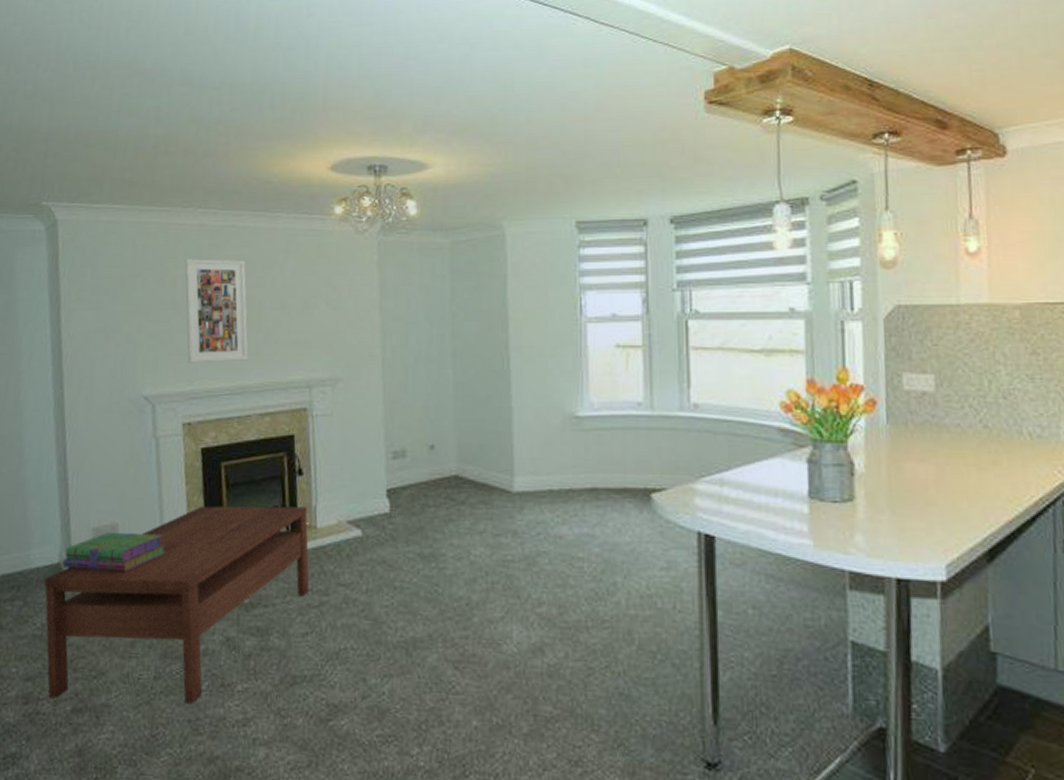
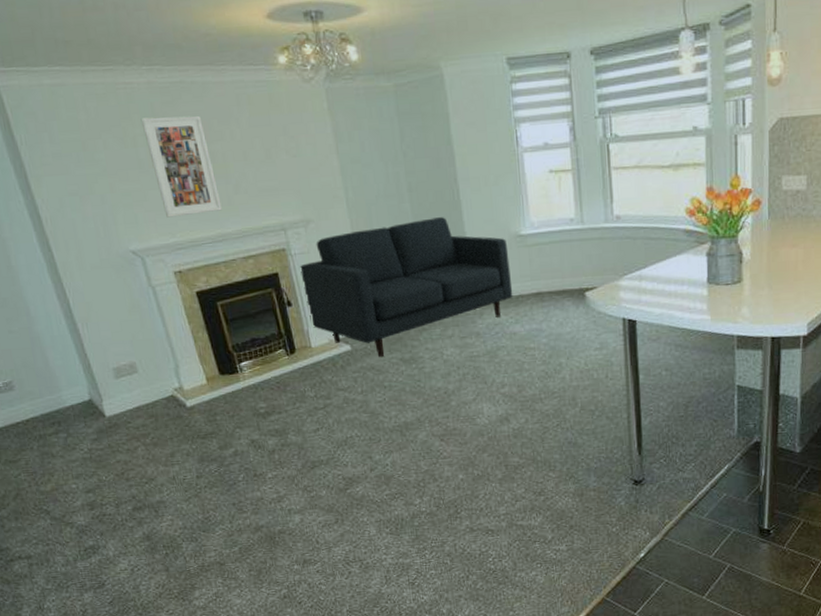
coffee table: present [44,506,310,704] -> none [80,332,314,503]
stack of books: present [62,531,166,571] -> none [93,367,183,403]
sofa: none [319,388,562,550] -> present [300,217,513,358]

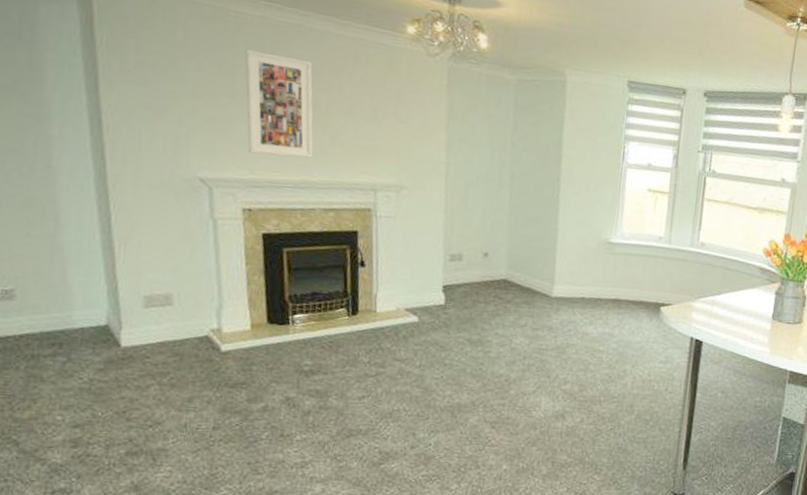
sofa: present [300,217,513,358] -> none [381,206,596,335]

